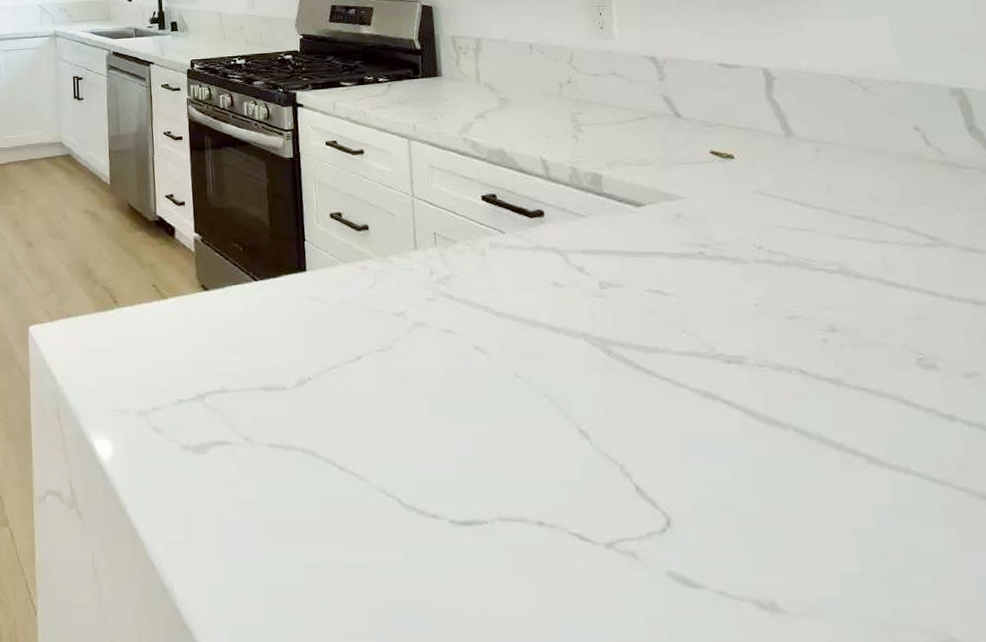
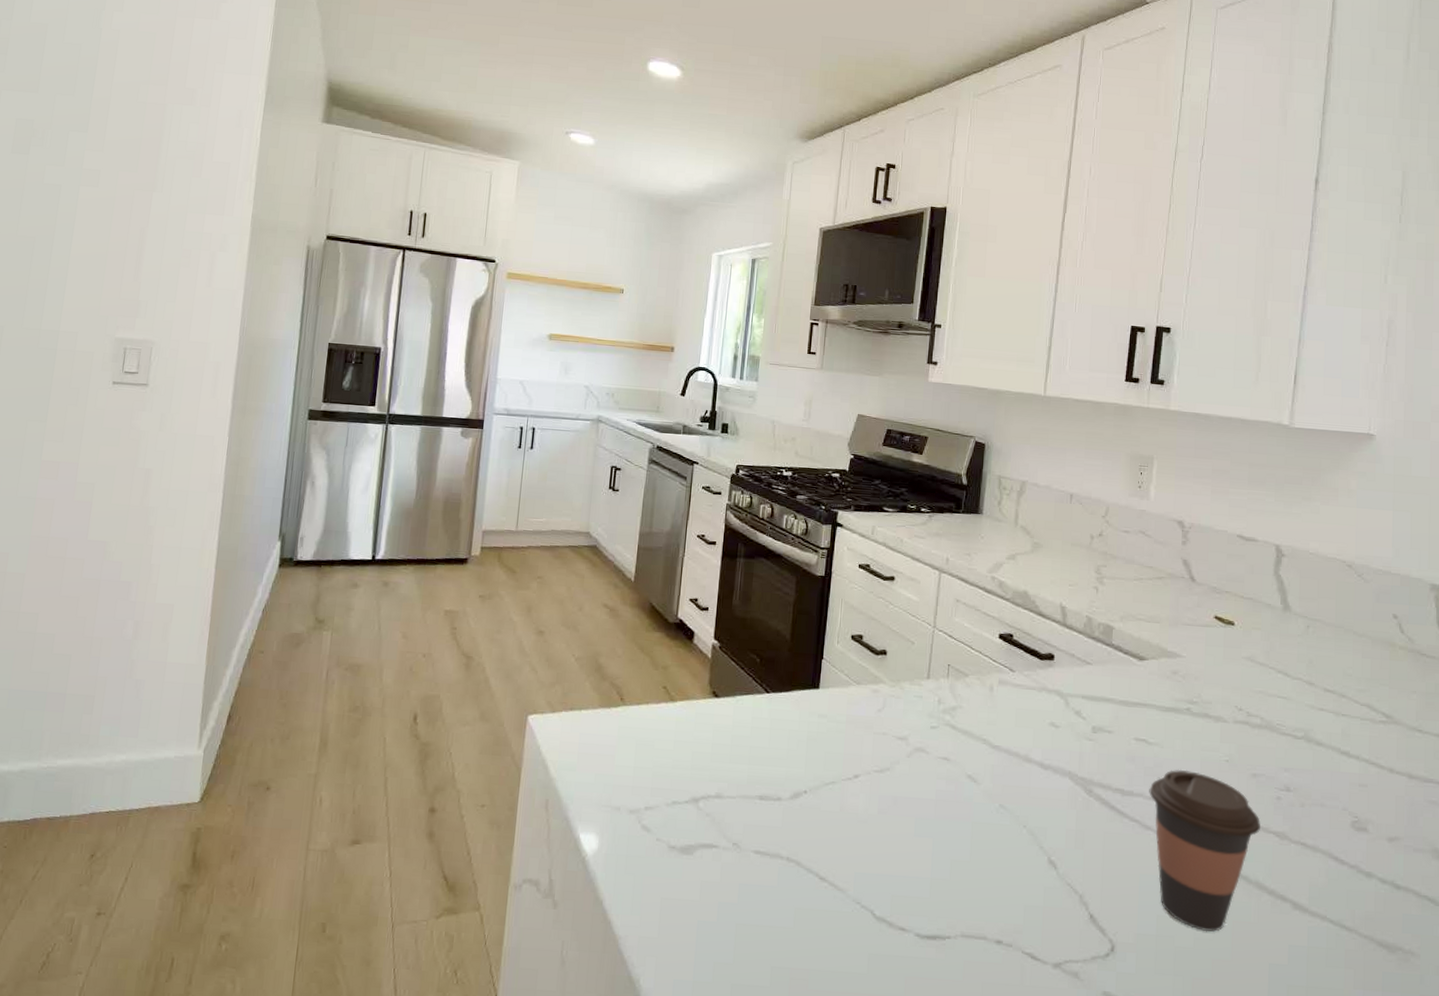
coffee cup: none [675,318,811,497] -> present [1149,769,1260,932]

